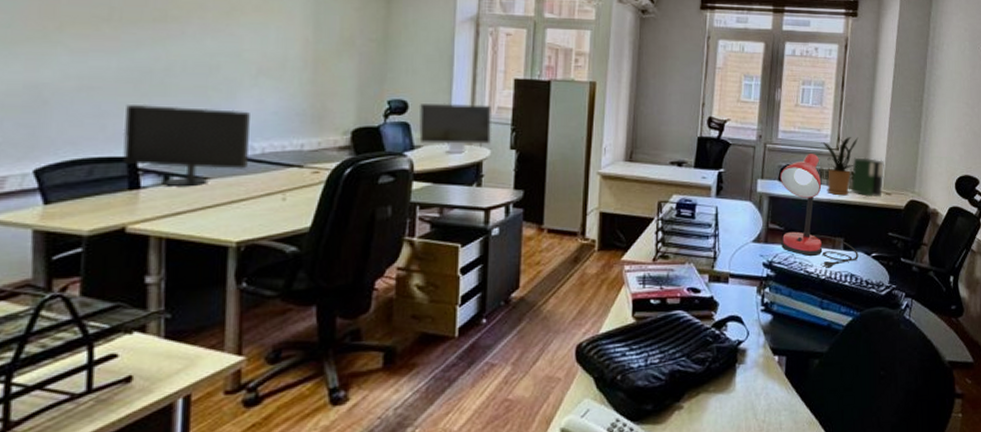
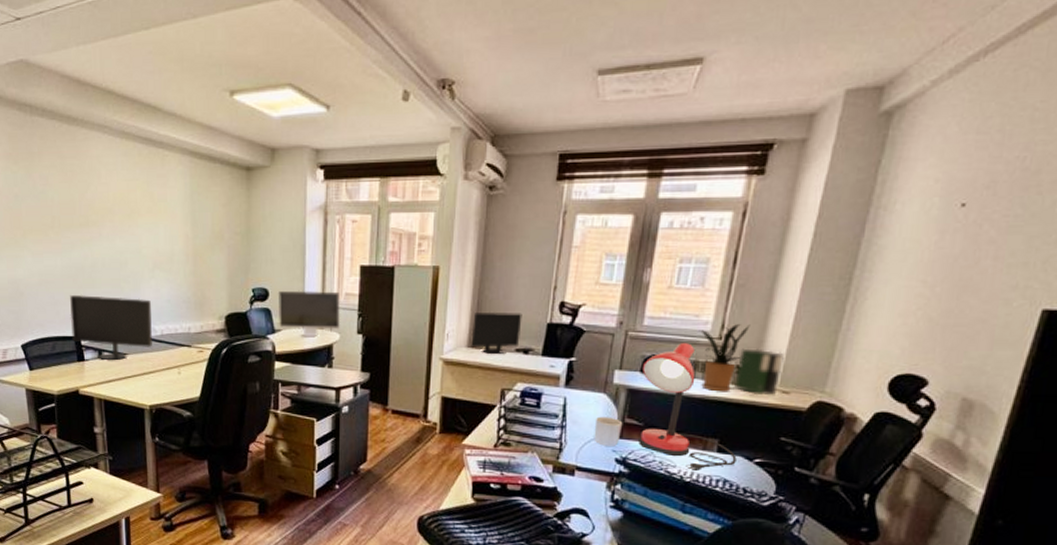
computer monitor: none [628,127,675,168] -> present [471,313,522,355]
mug: none [743,223,767,253] -> present [594,416,623,448]

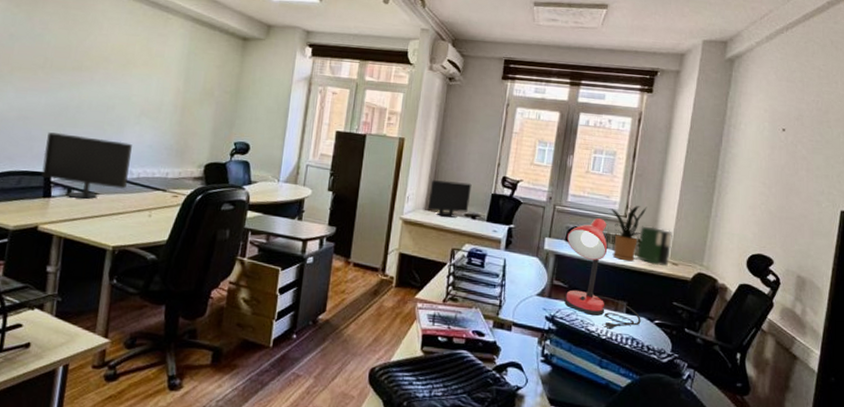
monitor: present [277,290,341,338] -> none [255,147,317,191]
mug: present [594,416,623,448] -> none [528,277,552,306]

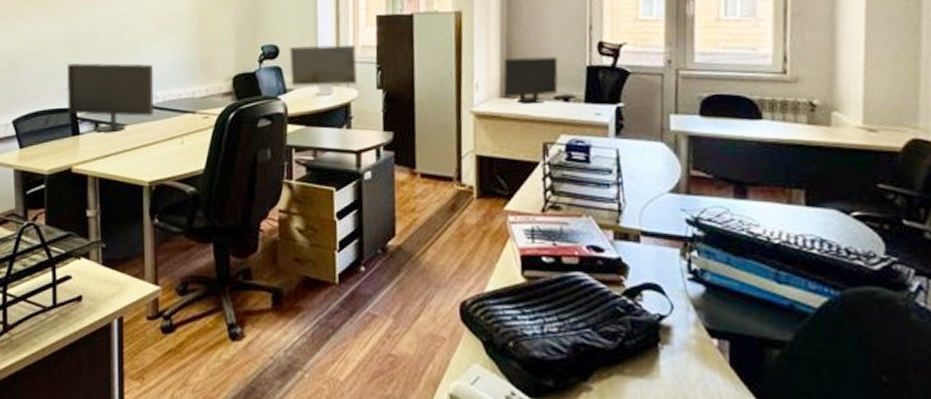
monitor: none [255,147,317,191] -> present [288,44,359,96]
desk lamp: present [564,218,641,329] -> none [700,80,831,229]
house plant: present [607,206,647,262] -> none [758,55,819,134]
binder: present [637,226,672,267] -> none [809,82,864,136]

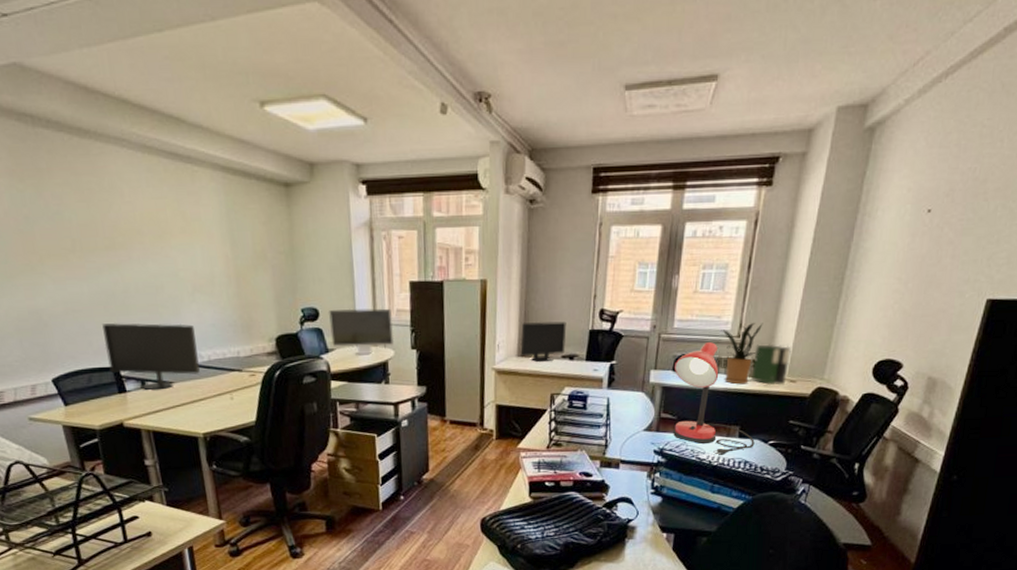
desk lamp: none [700,80,831,229] -> present [673,342,755,455]
house plant: none [758,55,819,134] -> present [719,323,763,385]
binder: none [809,82,864,136] -> present [751,344,791,386]

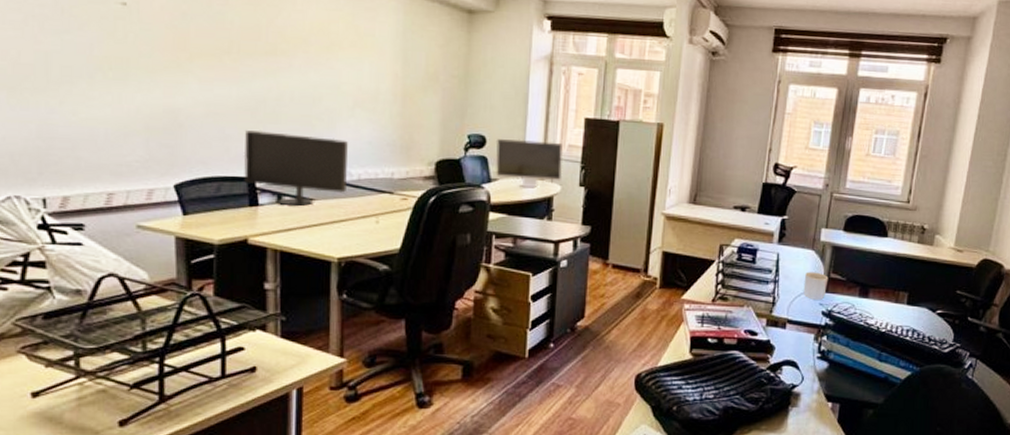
computer monitor: present [520,321,567,363] -> none [692,170,740,211]
mug: none [635,413,659,441] -> present [803,272,829,301]
desk lamp: present [673,342,755,455] -> none [842,205,923,322]
house plant: present [719,323,763,385] -> none [889,190,932,250]
binder: present [751,344,791,386] -> none [920,211,958,254]

